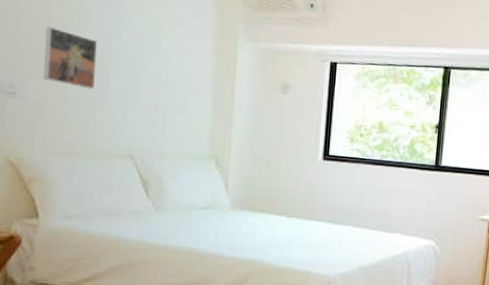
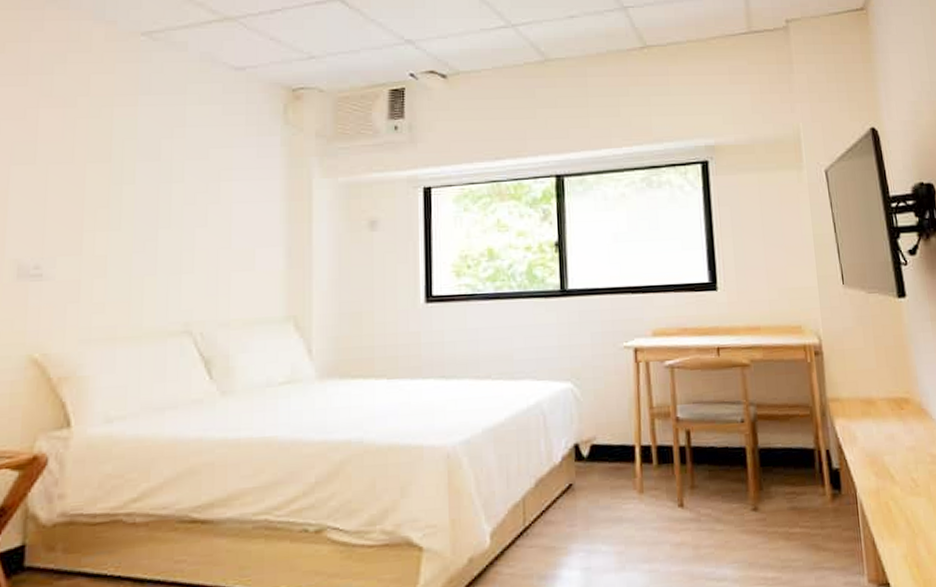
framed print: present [42,26,98,90] -> none [76,190,144,258]

